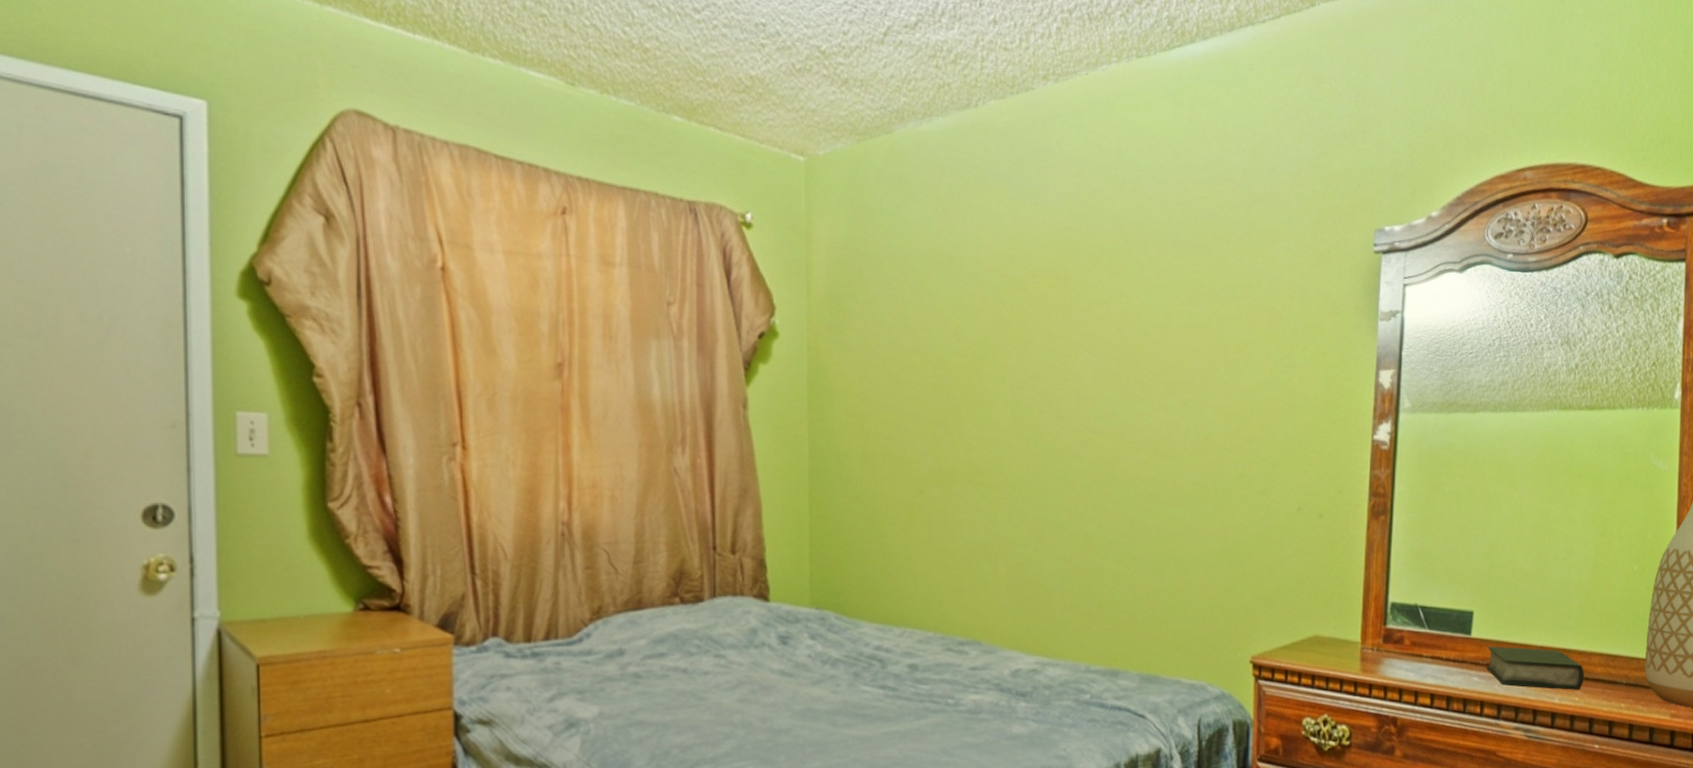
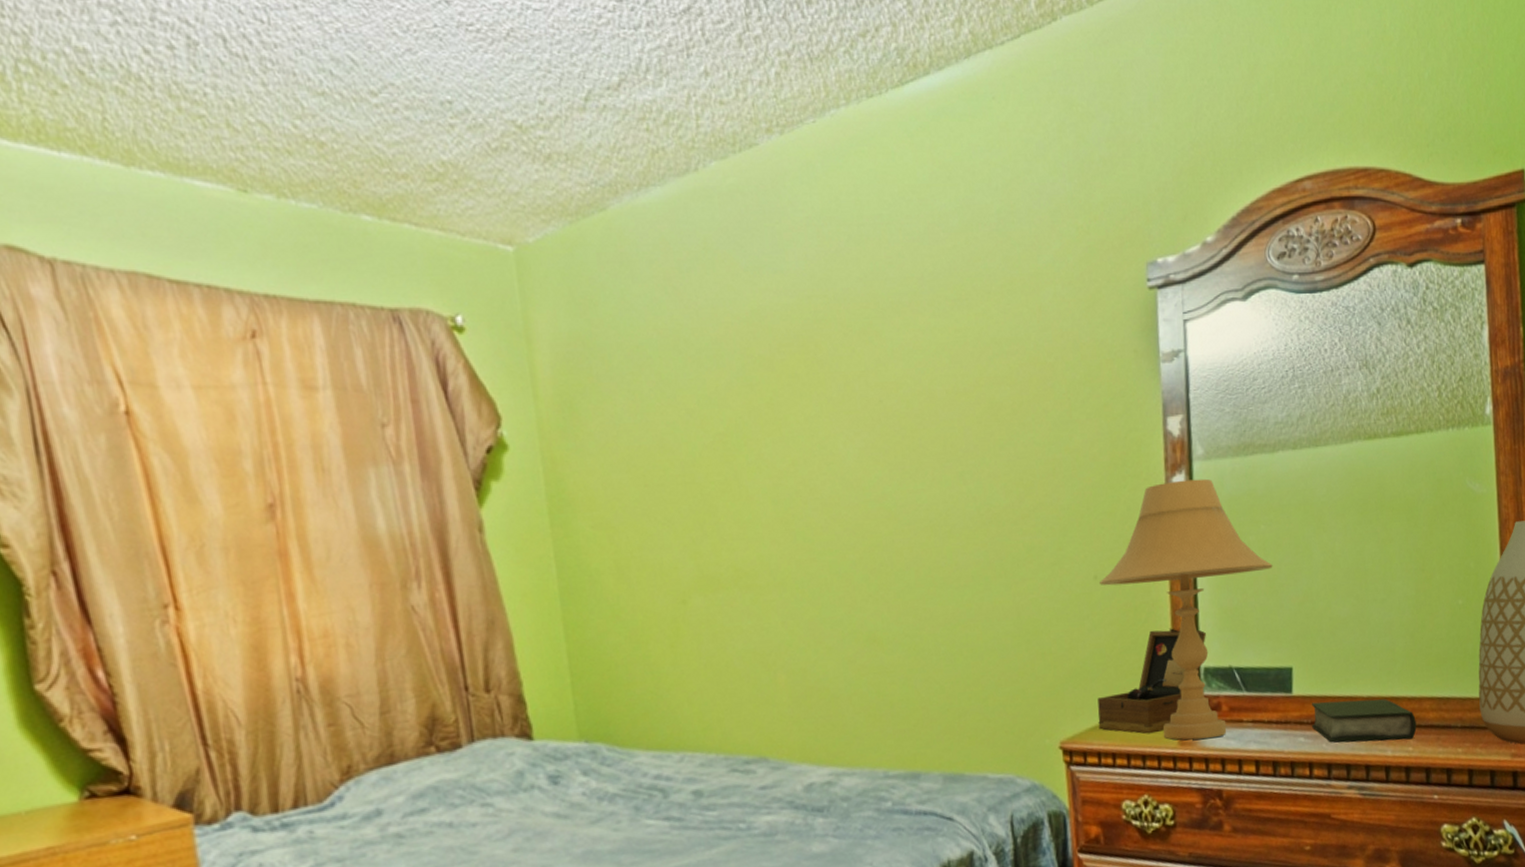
wooden box: none [1288,563,1396,658] -> present [1097,628,1206,734]
lamp: none [1303,429,1464,669] -> present [1099,478,1273,740]

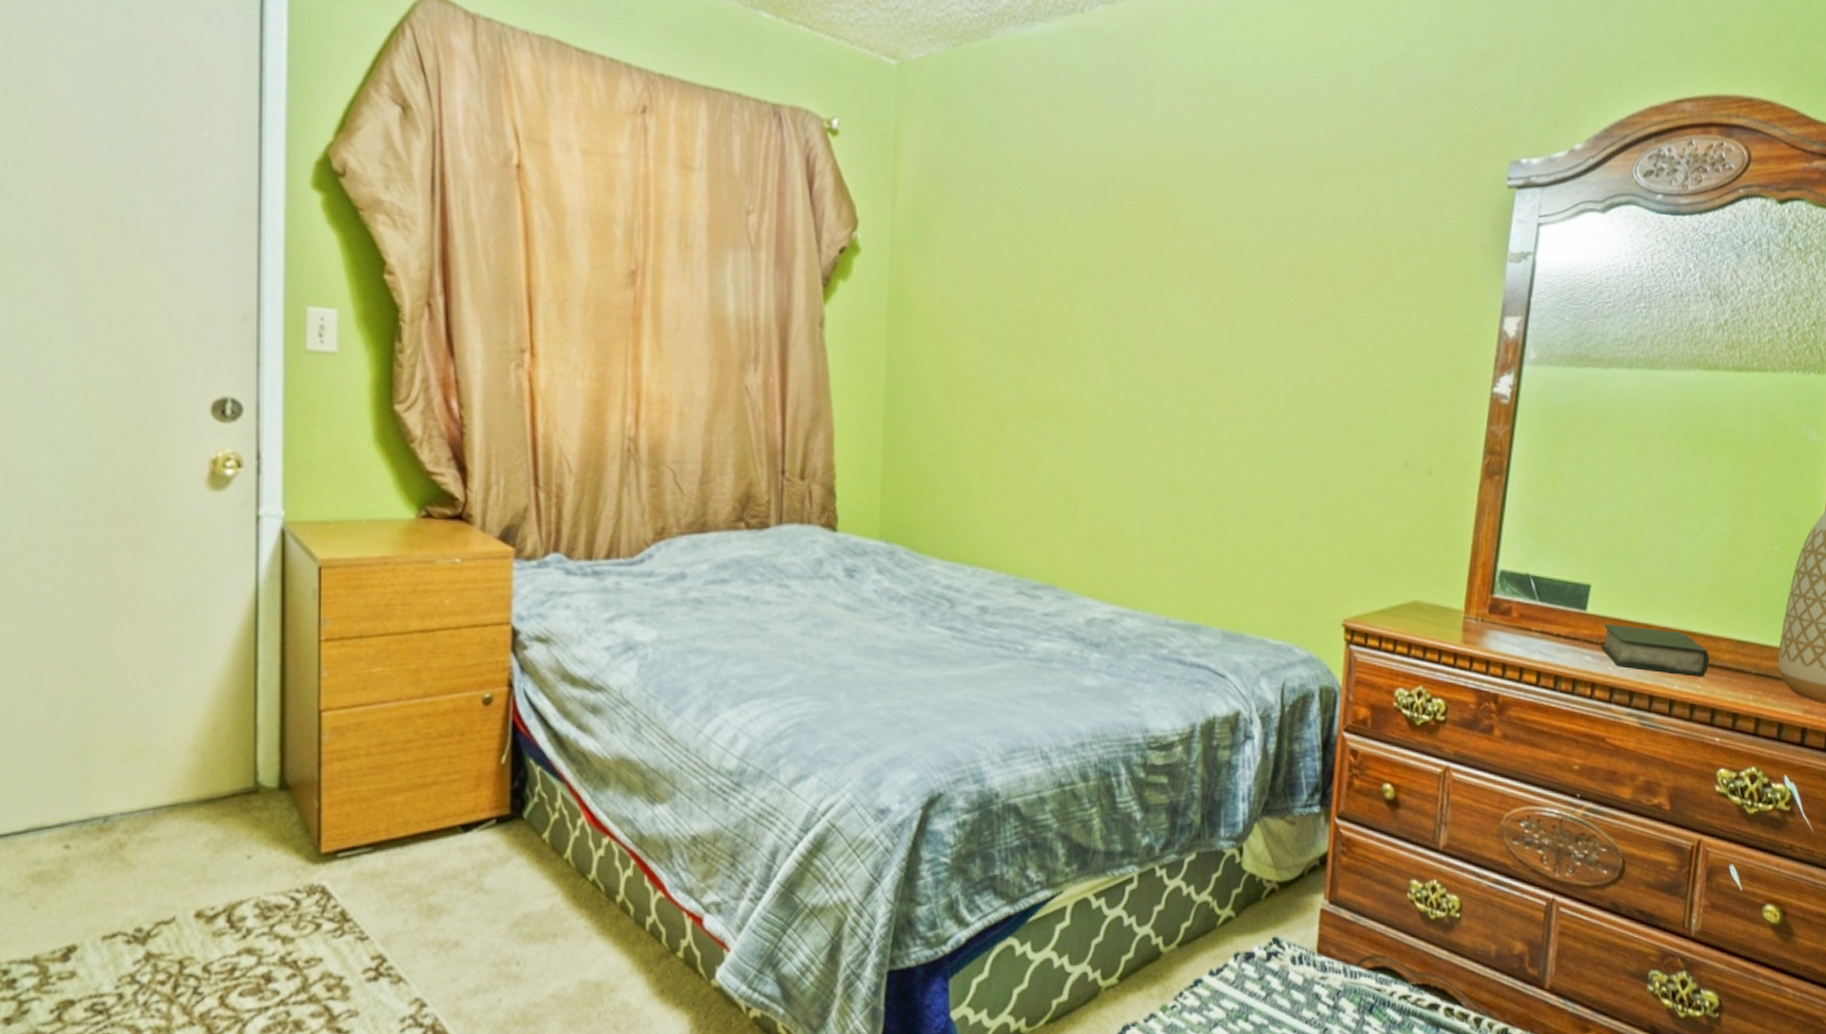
wooden box: present [1097,628,1206,734] -> none [1384,525,1508,627]
lamp: present [1099,478,1273,740] -> none [1409,381,1588,642]

